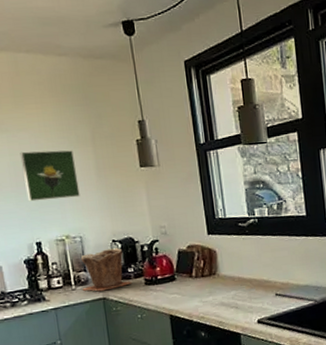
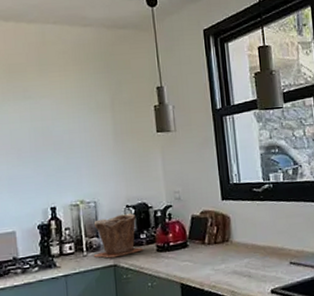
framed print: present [20,150,80,202] -> none [41,116,97,167]

